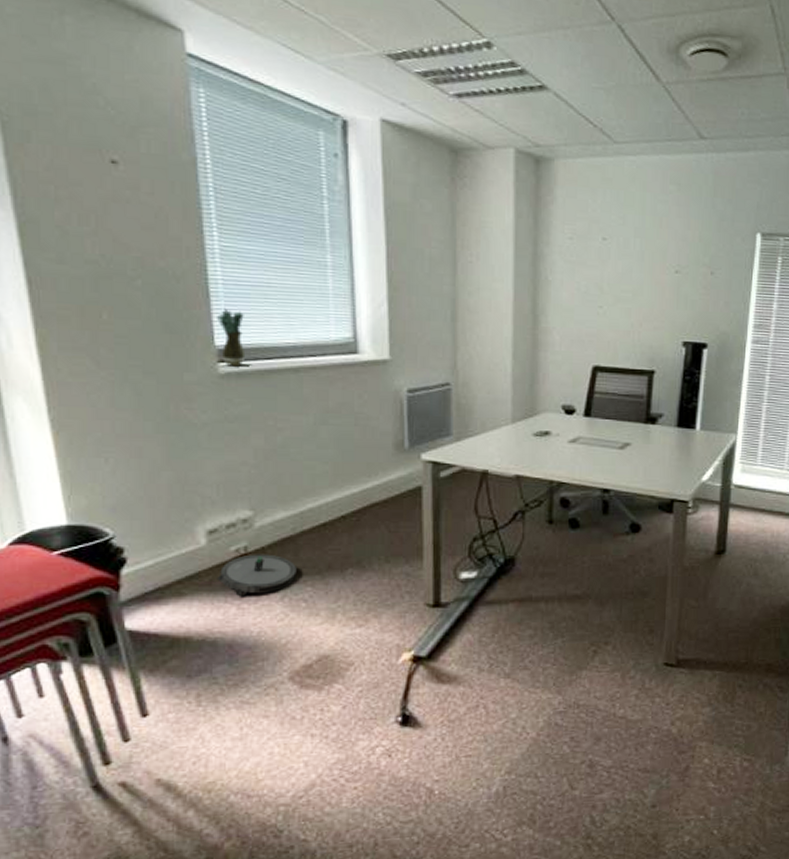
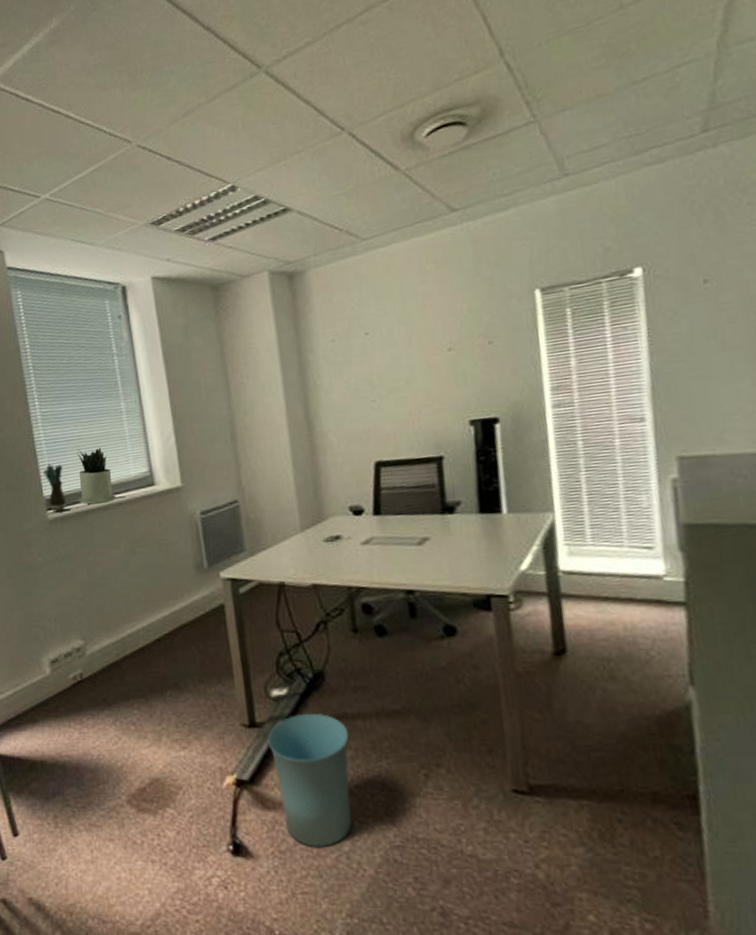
robot vacuum: present [217,554,296,596] -> none [61,679,124,721]
planter: none [261,298,310,365] -> present [77,447,116,505]
waste bin: none [450,595,531,716] -> present [267,713,353,848]

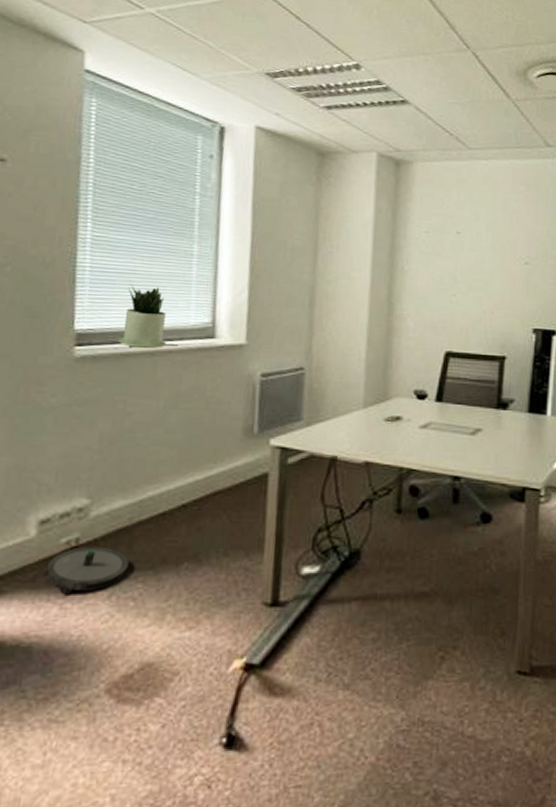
vase: present [43,462,67,513] -> none [79,292,107,350]
robot vacuum: none [61,679,124,721] -> present [42,546,129,594]
waste bin: present [267,713,353,848] -> none [288,592,375,736]

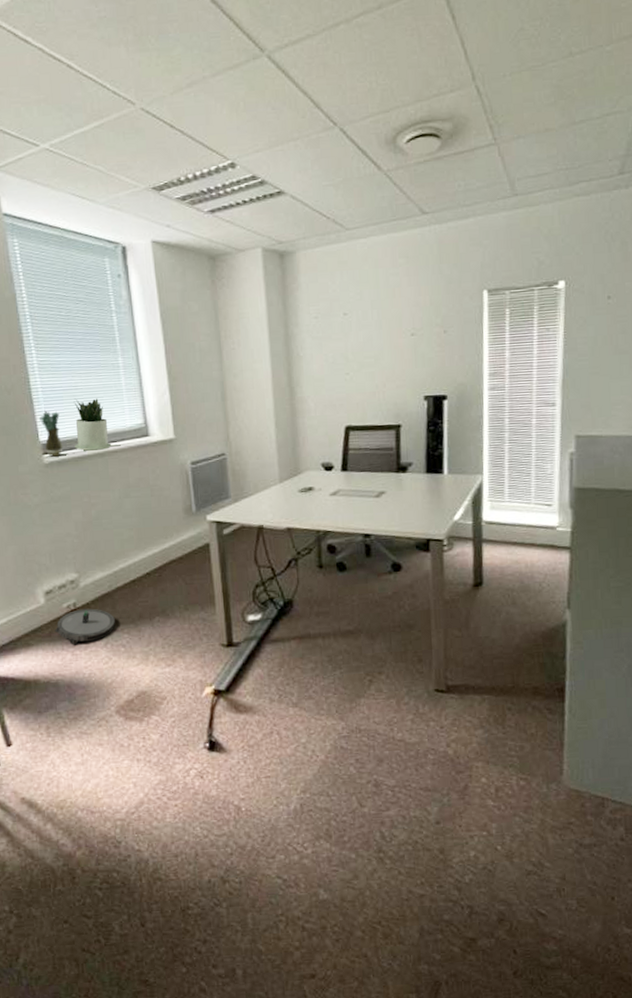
vase: none [79,292,107,350] -> present [40,409,63,457]

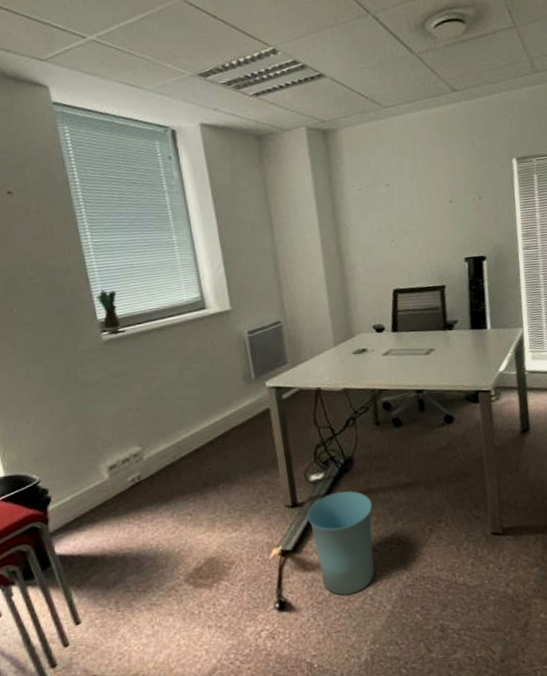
robot vacuum: present [54,608,115,644] -> none [120,480,181,517]
planter: present [74,398,112,452] -> none [130,275,170,327]
waste bin: none [242,634,311,741] -> present [307,491,376,596]

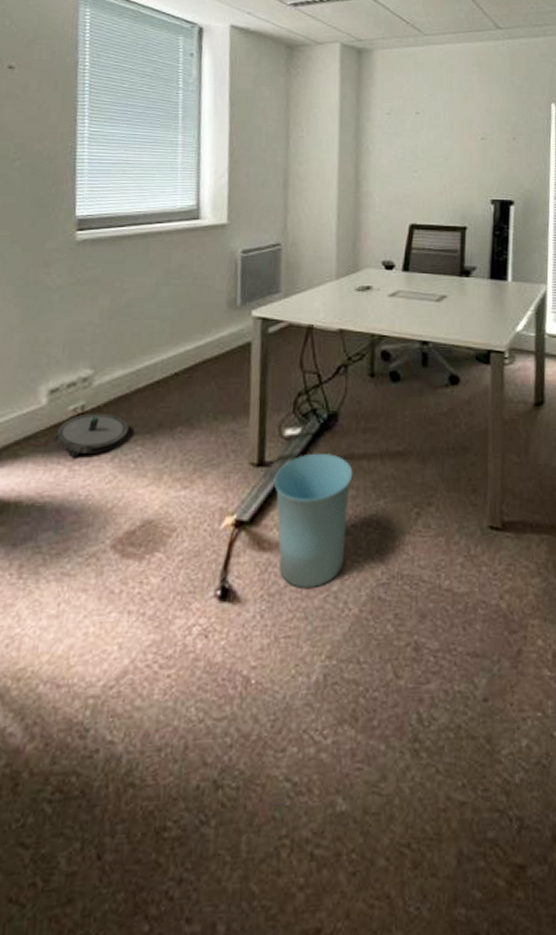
vase: present [97,288,122,334] -> none [80,182,104,234]
robot vacuum: none [120,480,181,517] -> present [53,413,129,457]

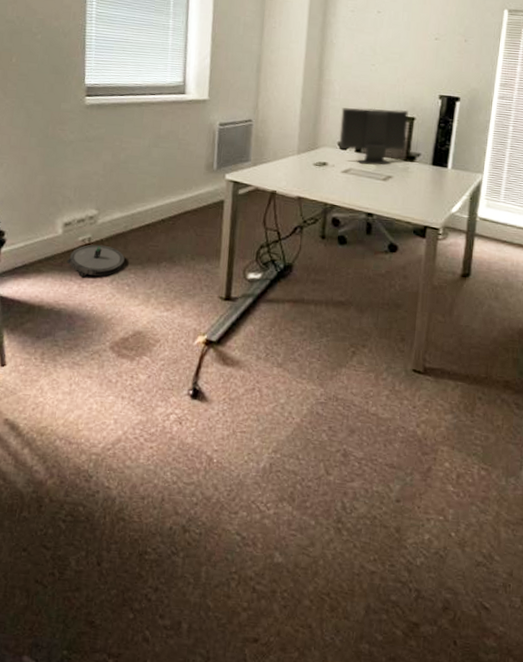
waste bin: present [273,453,353,589] -> none [237,295,302,399]
computer monitor: none [383,218,459,286] -> present [338,108,409,166]

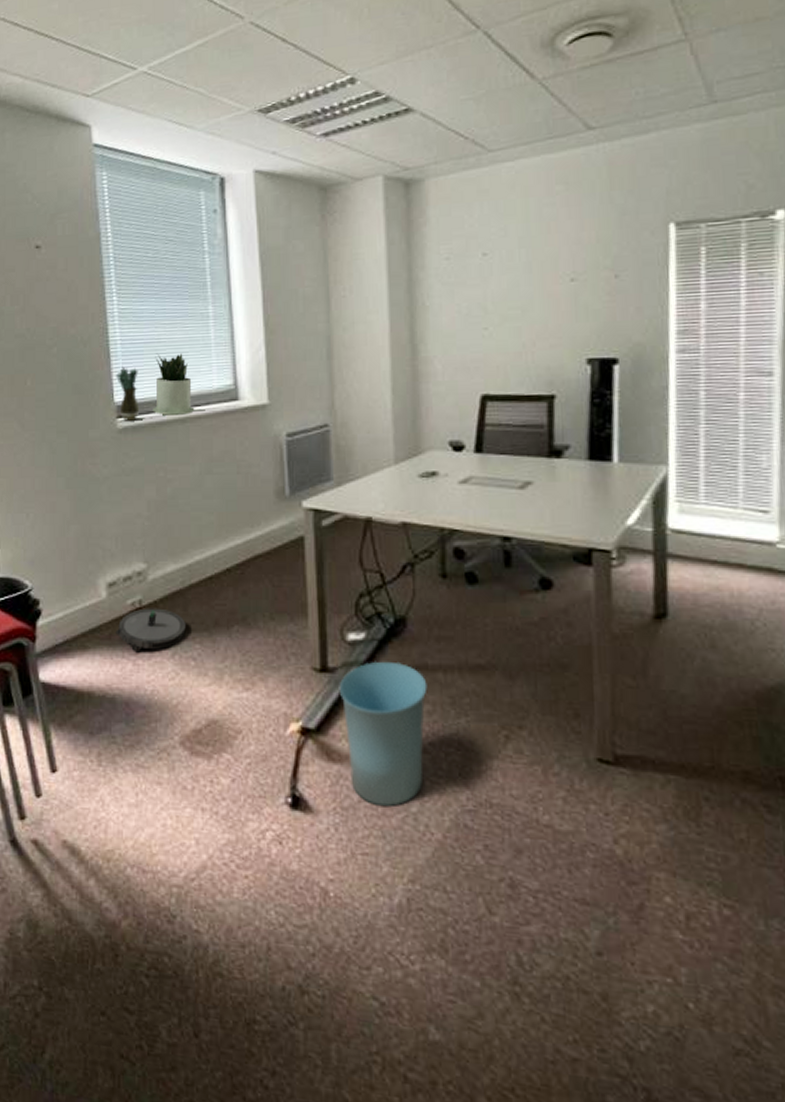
vase: none [88,56,108,100] -> present [116,365,140,421]
planter: none [116,50,150,101] -> present [153,353,195,417]
waste bin: none [237,295,302,399] -> present [339,661,428,807]
computer monitor: present [338,108,409,166] -> none [448,385,547,470]

